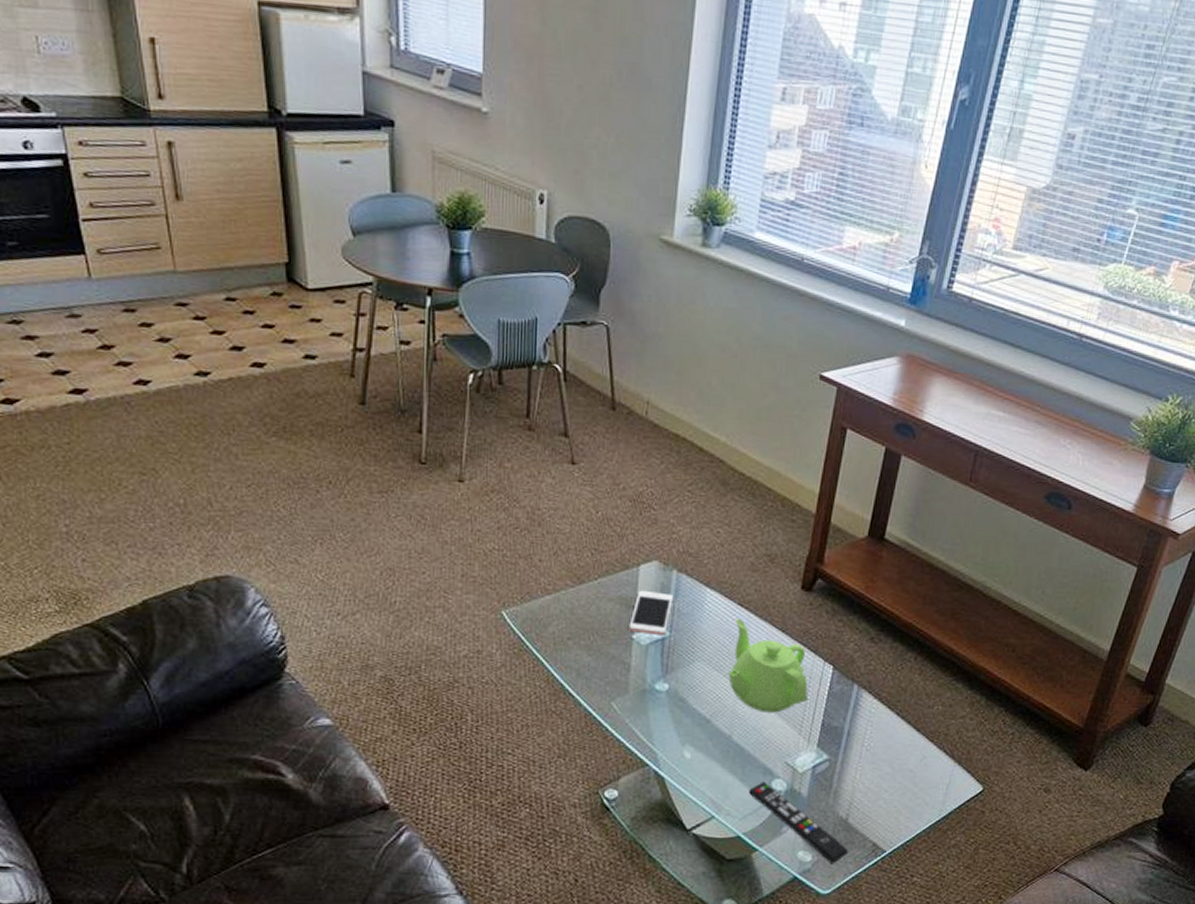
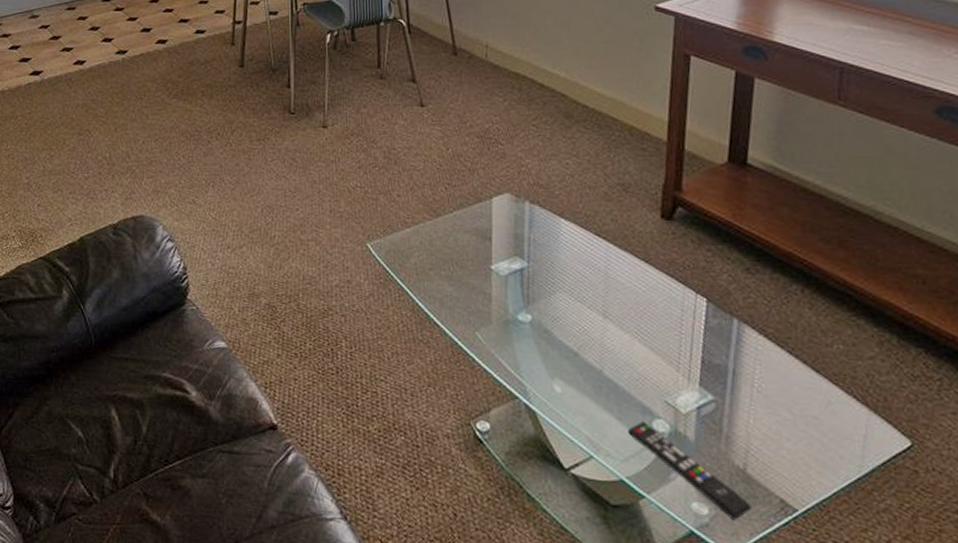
cell phone: present [629,590,674,635] -> none [487,222,529,266]
teapot: present [729,618,808,713] -> none [593,249,681,348]

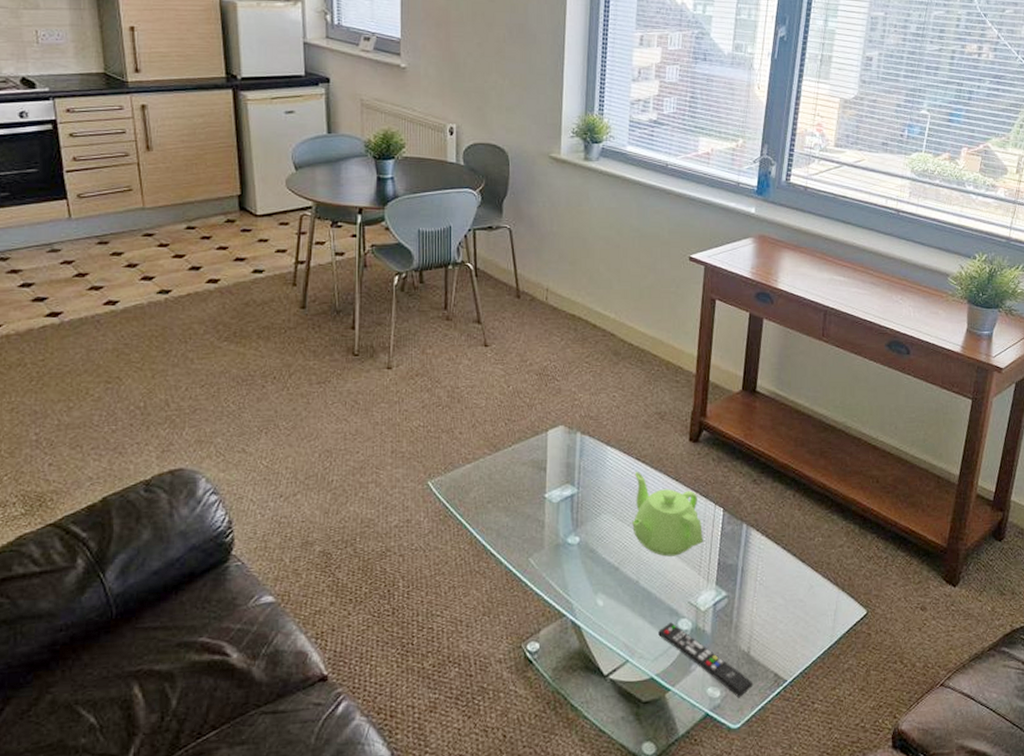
teapot: none [593,249,681,348] -> present [632,472,703,557]

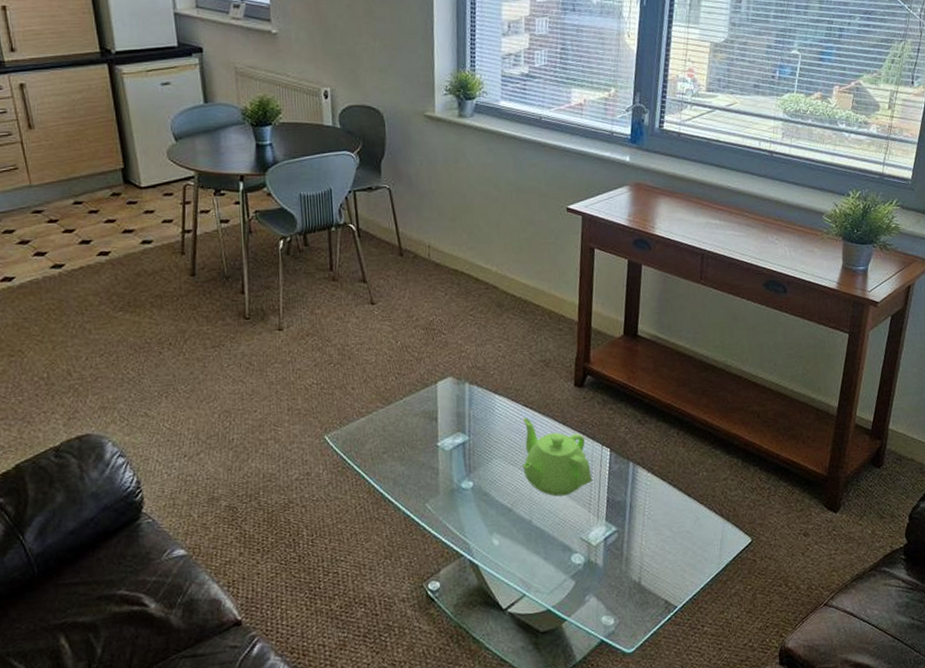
remote control: present [658,622,754,698] -> none [552,557,646,625]

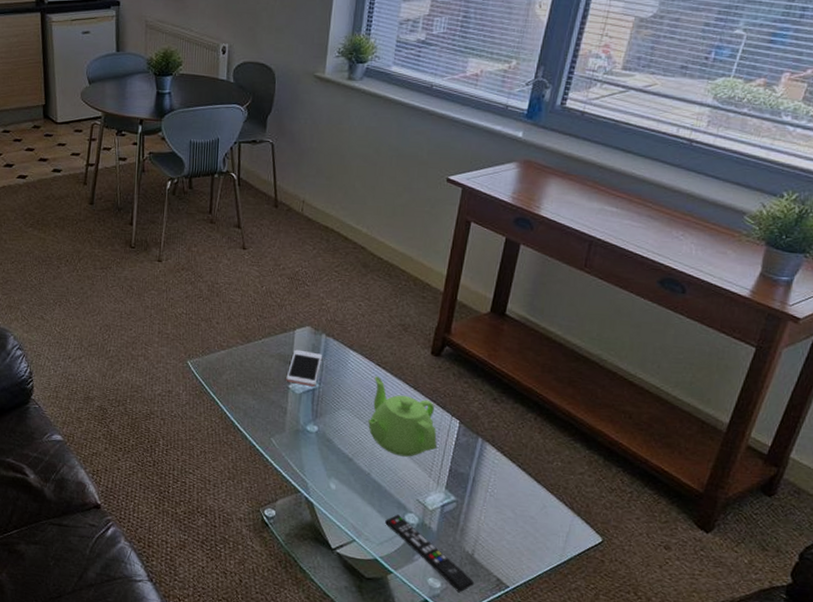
cell phone: none [433,403,469,441] -> present [286,349,323,387]
remote control: none [552,557,646,625] -> present [385,514,475,593]

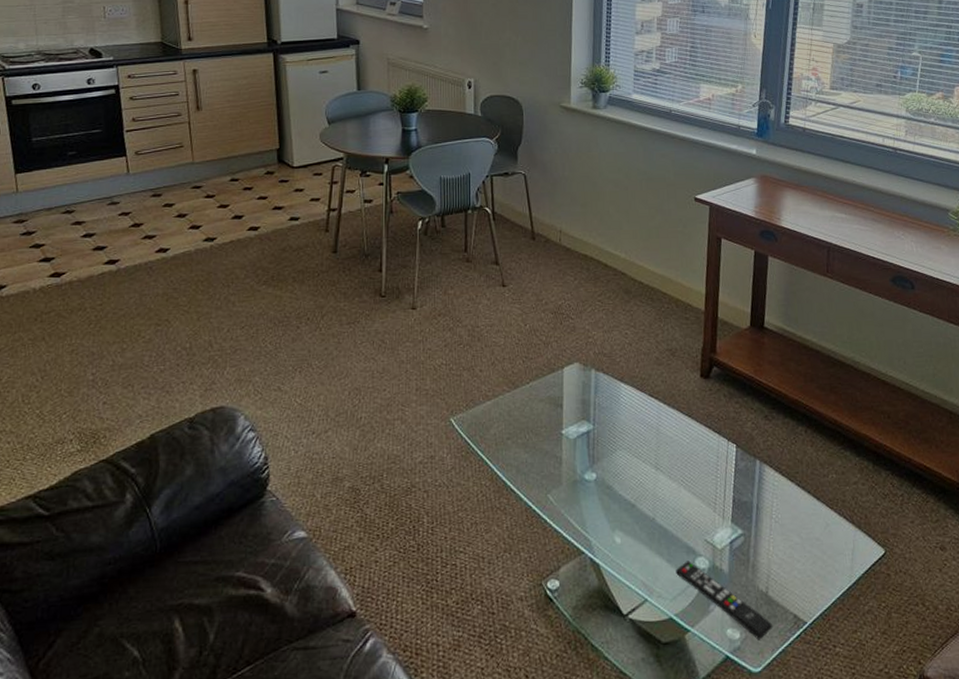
cell phone: present [286,349,323,387] -> none [558,389,594,429]
teapot: present [368,376,437,457] -> none [647,408,717,494]

